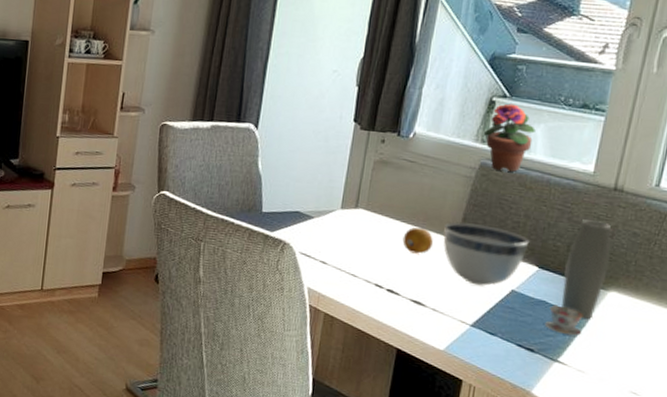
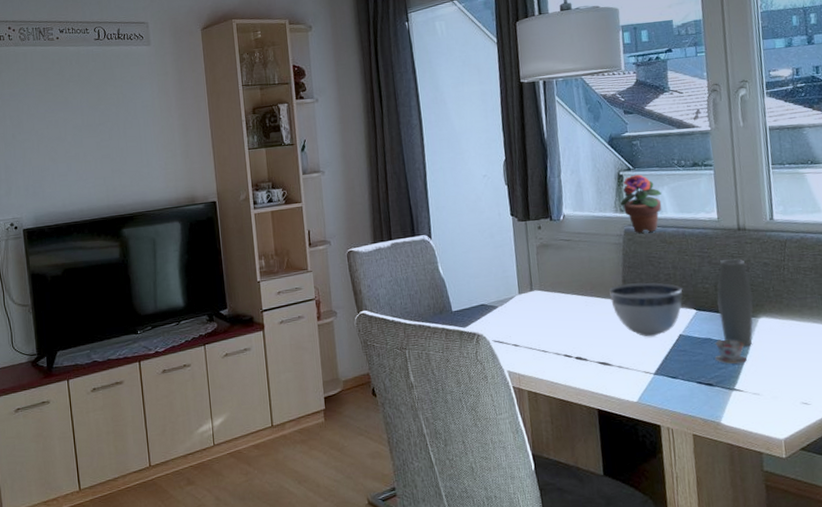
fruit: present [402,227,433,254] -> none [577,297,604,321]

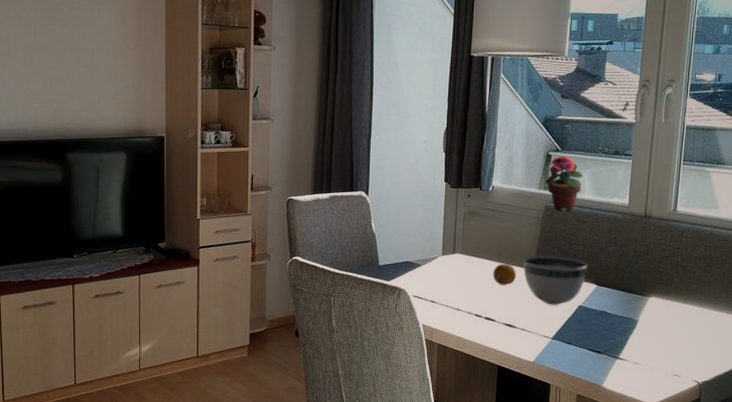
fruit: none [577,297,604,321] -> present [493,264,516,285]
teacup: present [714,339,747,364] -> none [606,313,633,336]
vase: present [717,259,753,346] -> none [616,243,648,321]

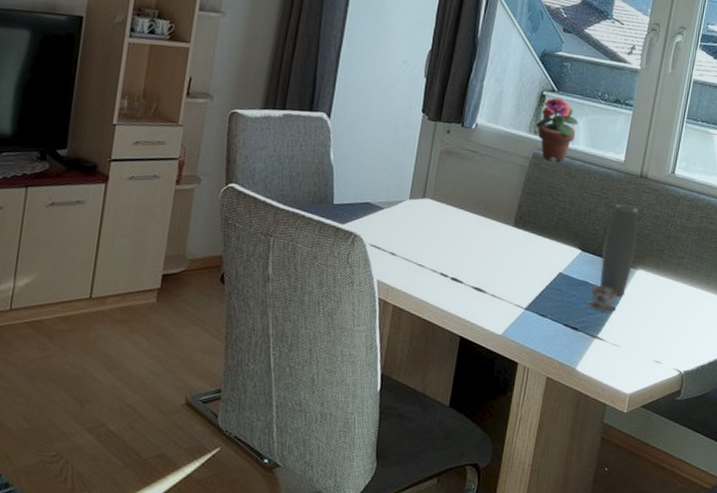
fruit: present [493,264,516,285] -> none [465,216,493,242]
bowl: present [524,254,588,305] -> none [501,209,574,270]
teacup: none [606,313,633,336] -> present [586,284,617,313]
vase: none [616,243,648,321] -> present [600,204,638,296]

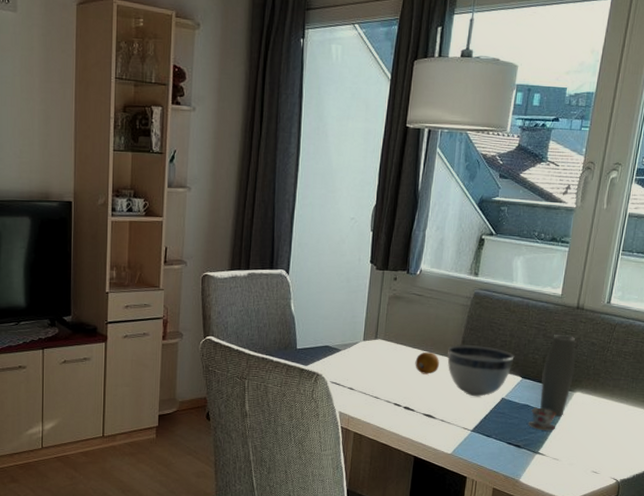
fruit: none [465,216,493,242] -> present [415,352,439,375]
bowl: none [501,209,574,270] -> present [447,344,515,397]
potted flower: present [535,97,578,161] -> none [475,240,516,299]

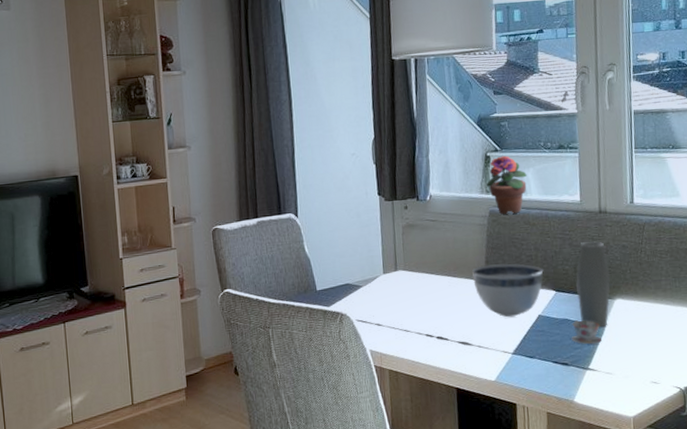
fruit: present [415,352,439,375] -> none [440,277,466,301]
potted flower: none [475,240,516,299] -> present [486,155,527,215]

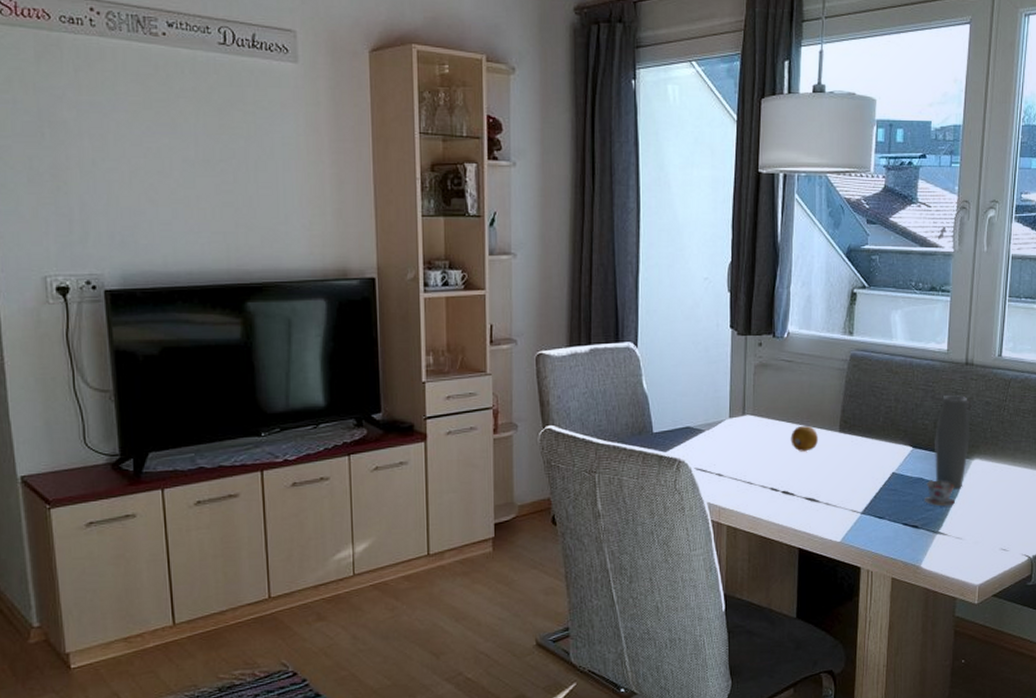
fruit: none [440,277,466,301] -> present [790,426,818,452]
bowl: present [472,263,544,318] -> none [827,413,902,474]
potted flower: present [486,155,527,215] -> none [849,293,894,359]

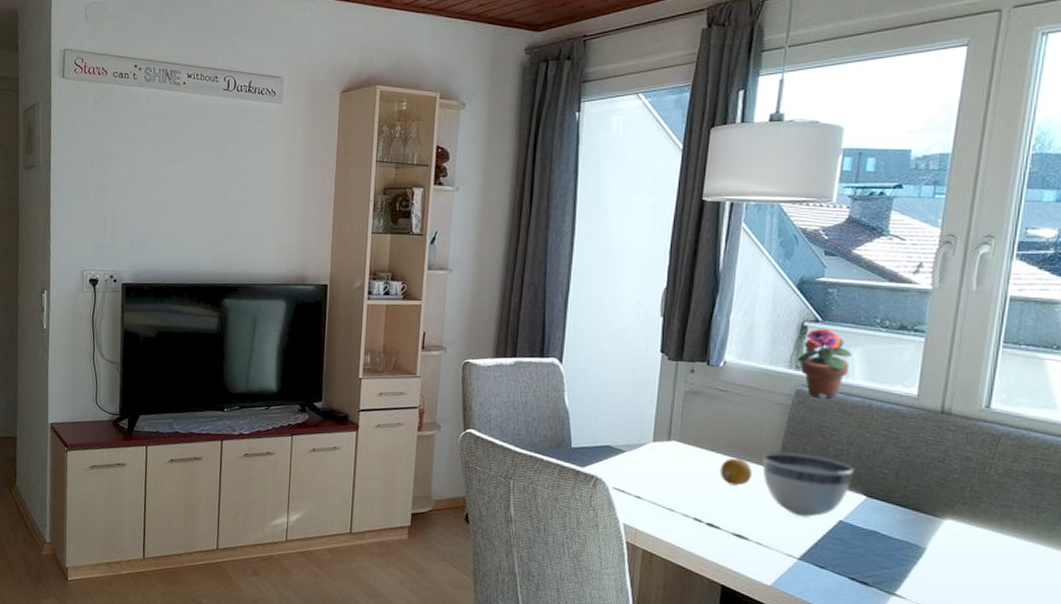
bowl: none [827,413,902,474] -> present [762,450,855,518]
potted flower: none [849,293,894,359] -> present [796,328,852,398]
teacup: present [924,480,955,507] -> none [877,535,919,567]
vase: present [935,395,971,488] -> none [894,445,944,549]

